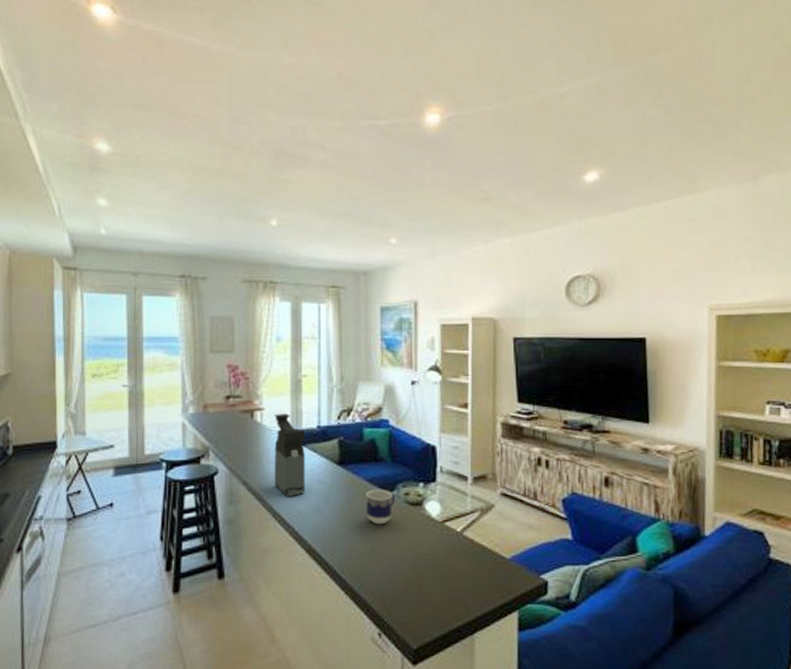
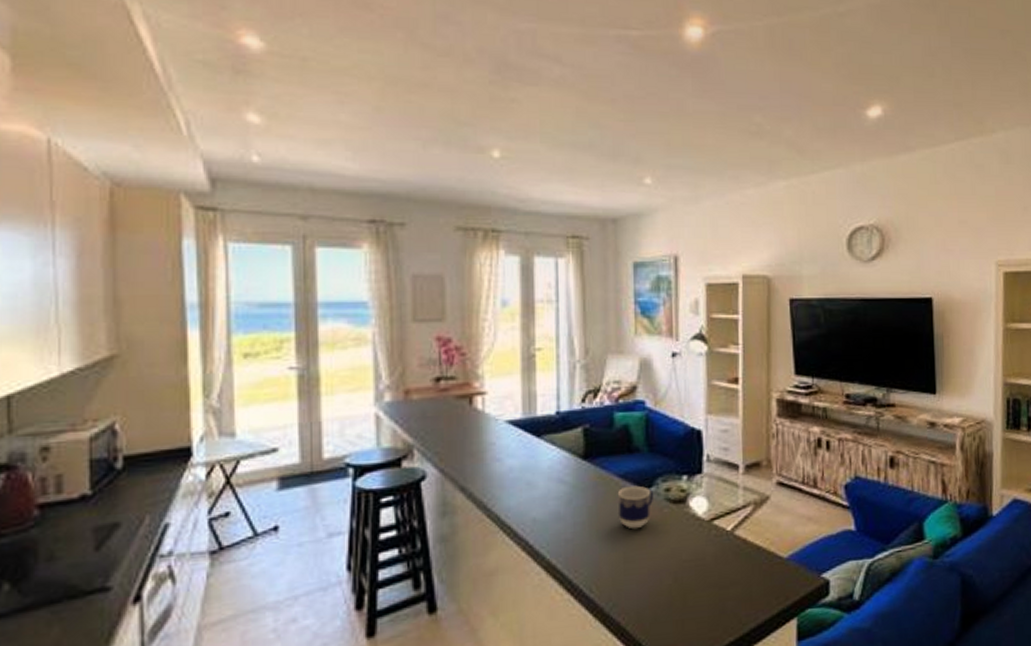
coffee maker: present [274,414,305,496] -> none [500,398,542,502]

